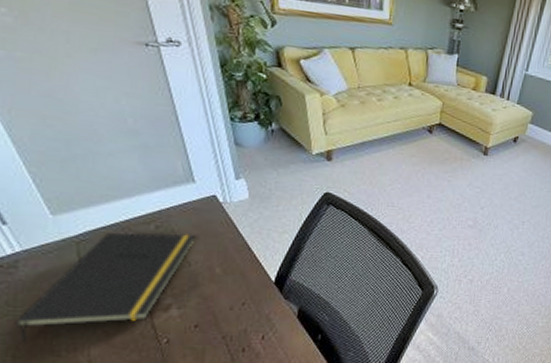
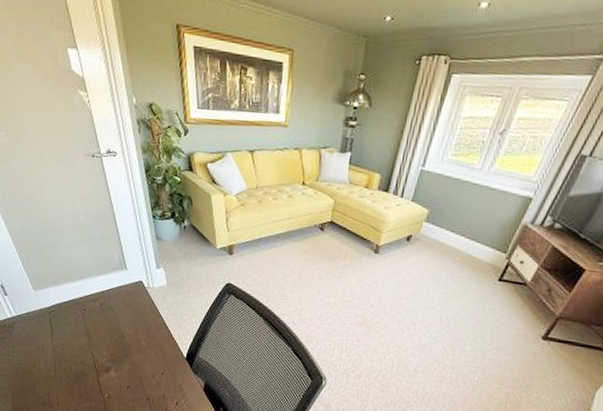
notepad: present [14,231,196,343] -> none [13,306,128,384]

